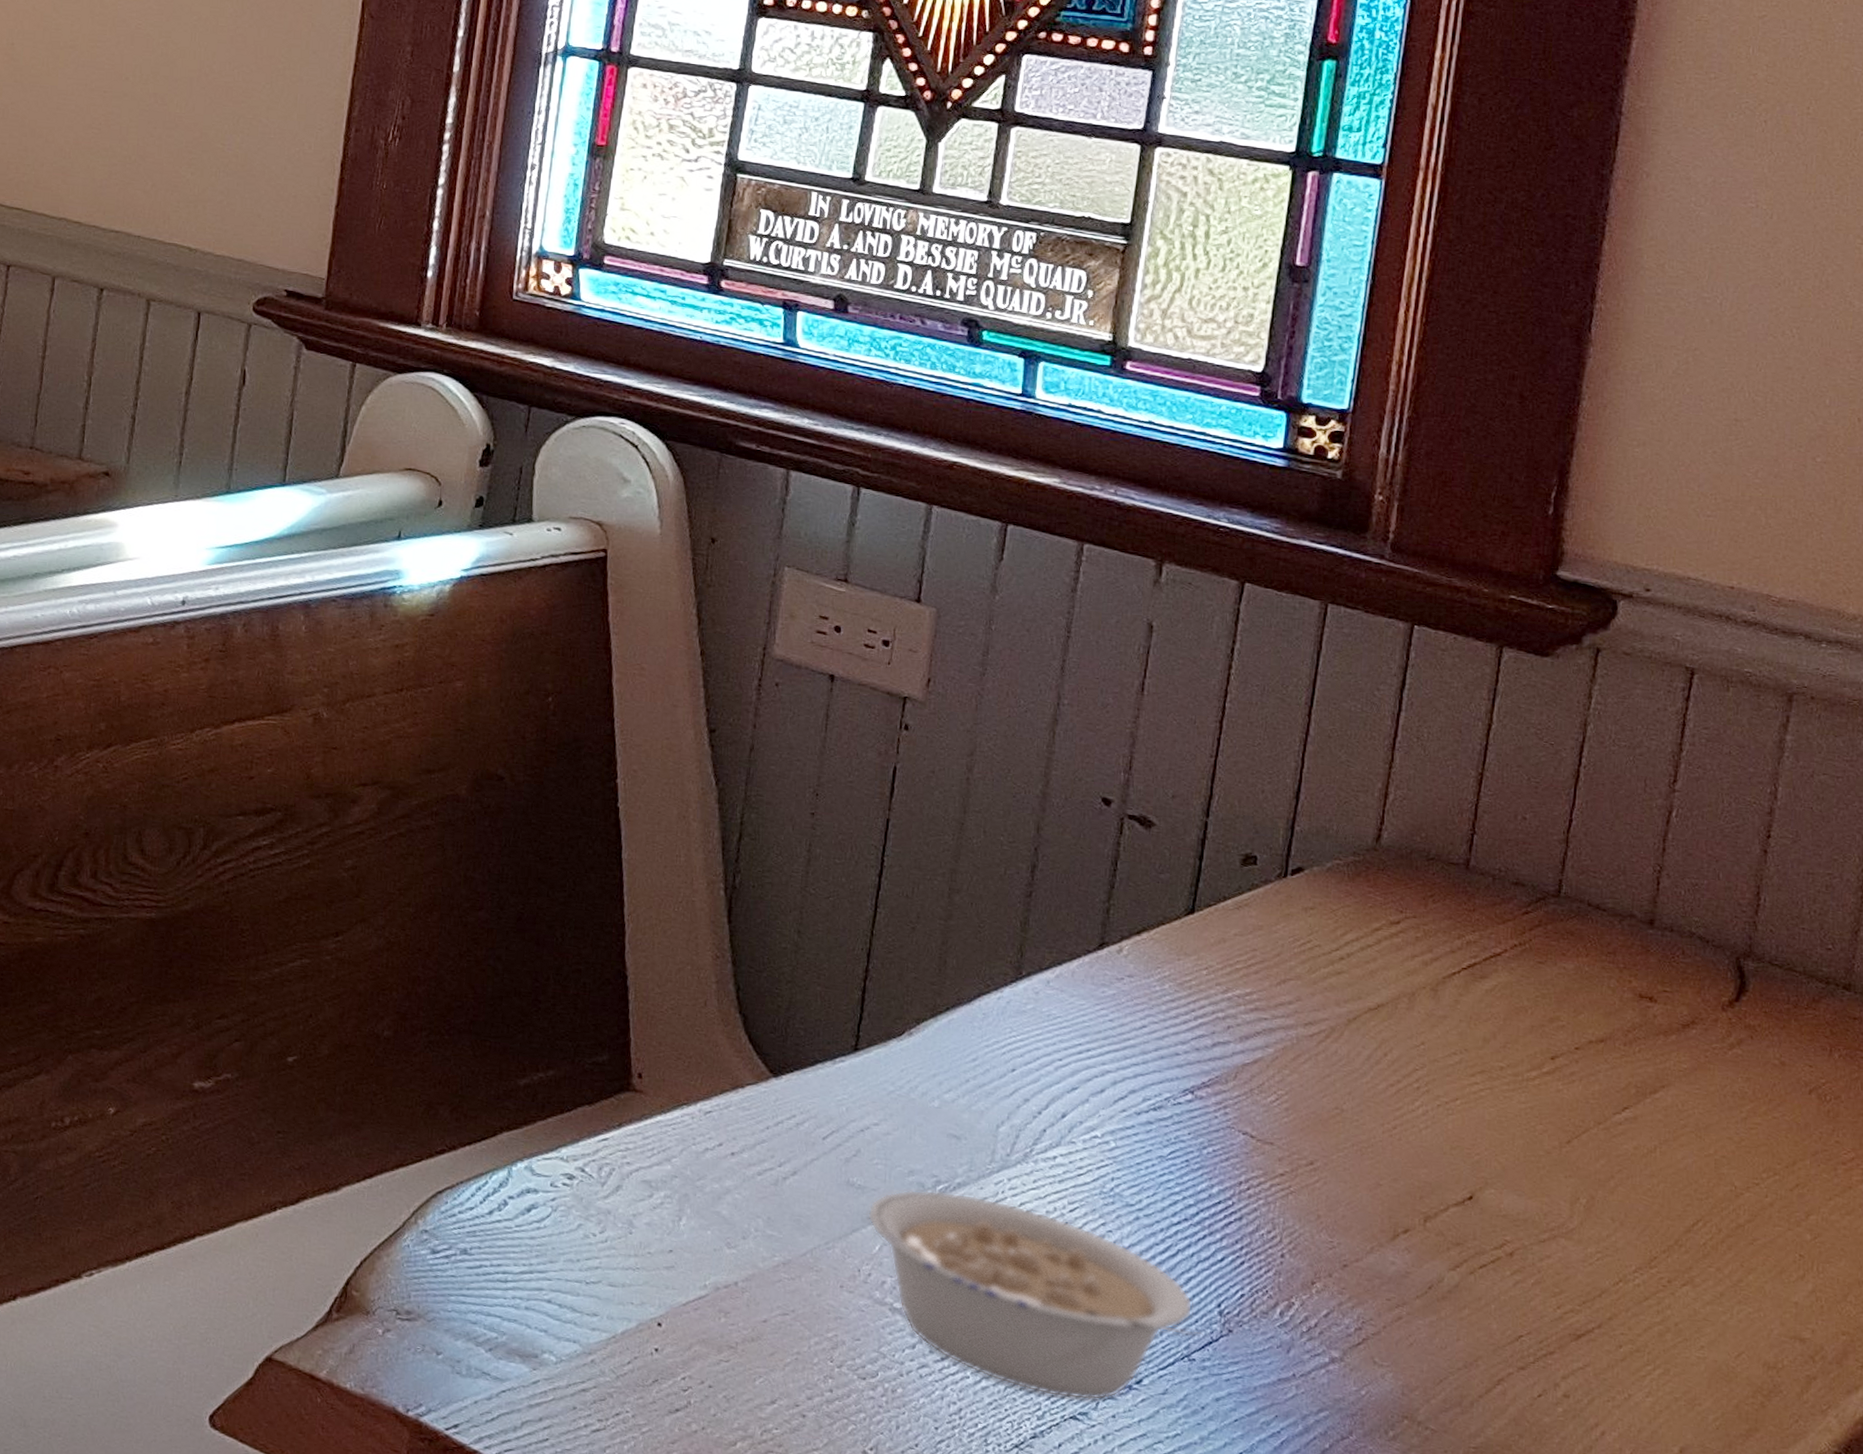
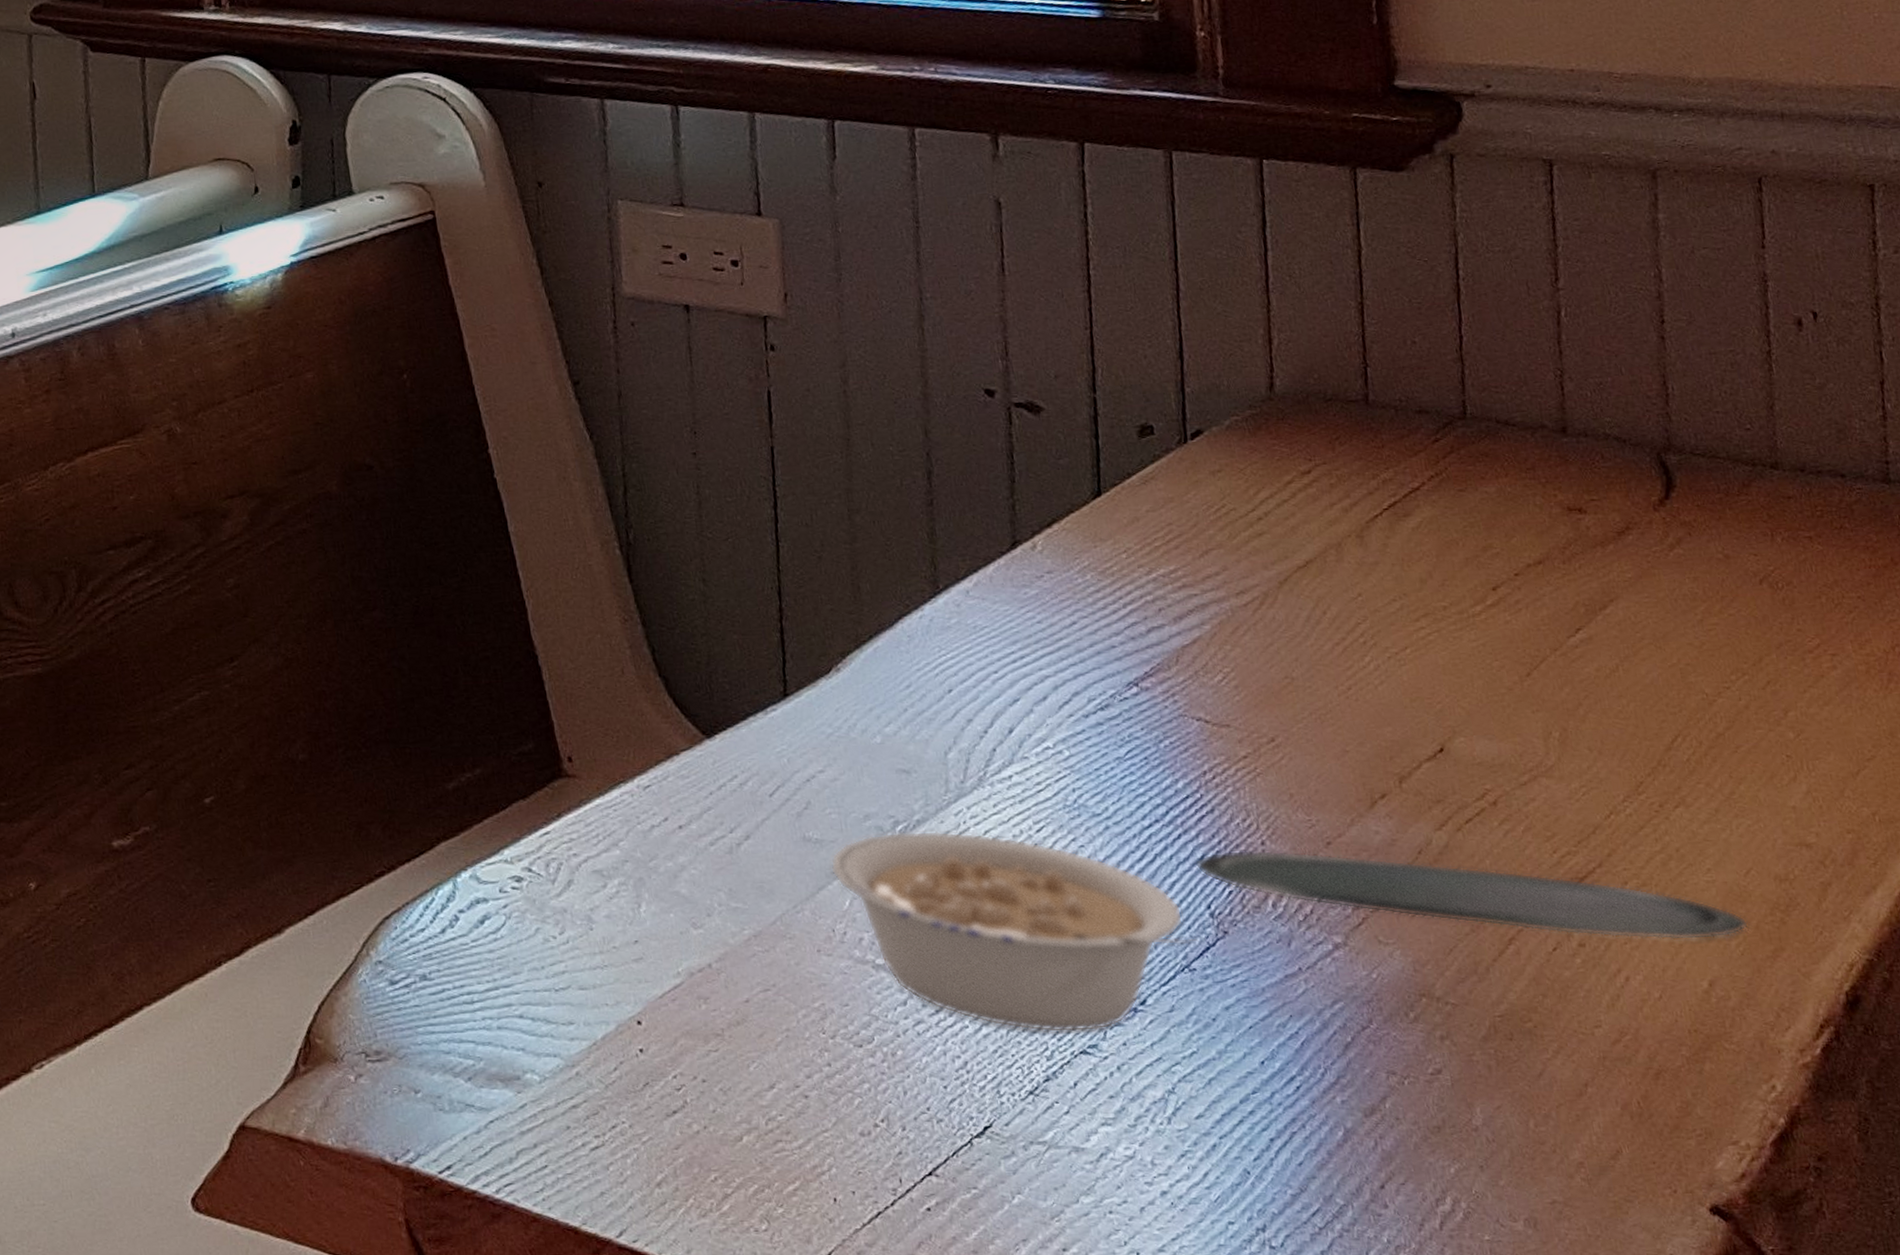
oval tray: none [1214,1256,1729,1411] -> present [1195,849,1749,941]

